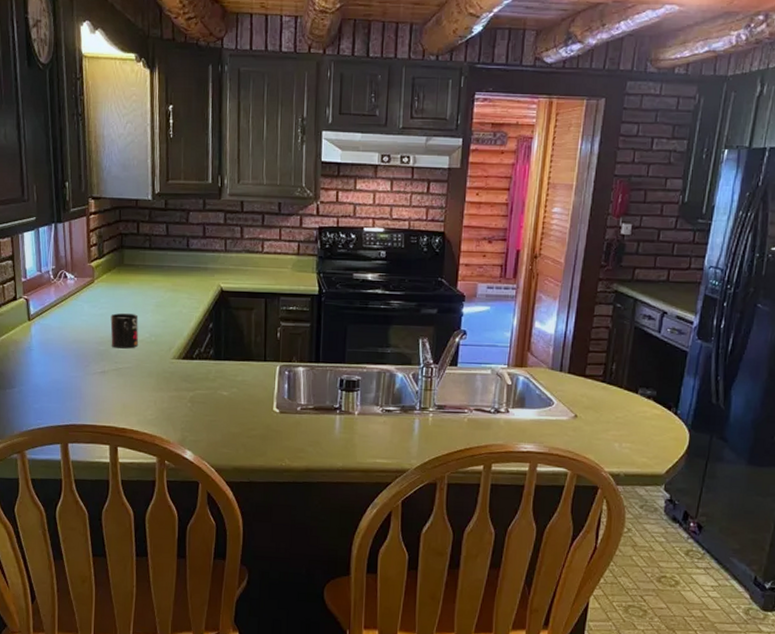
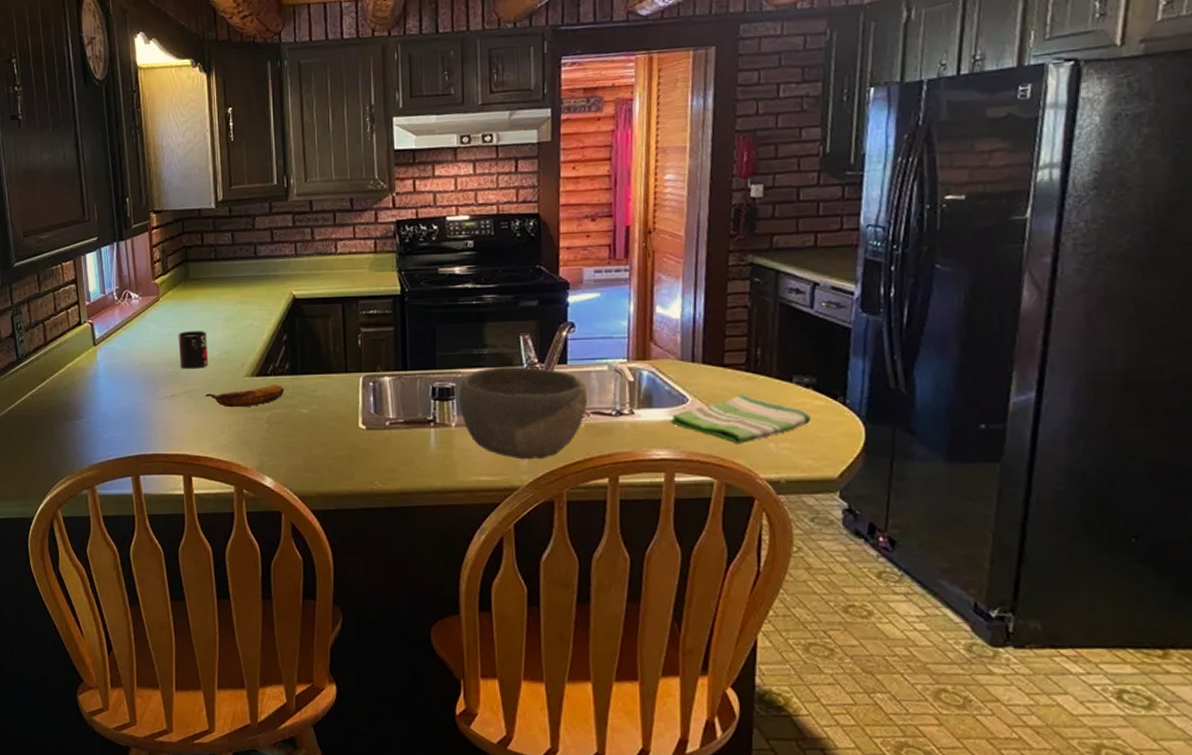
banana: none [133,368,207,387] -> present [204,385,284,408]
bowl: none [362,365,473,447] -> present [459,367,588,460]
dish towel: none [537,400,649,443] -> present [670,393,811,445]

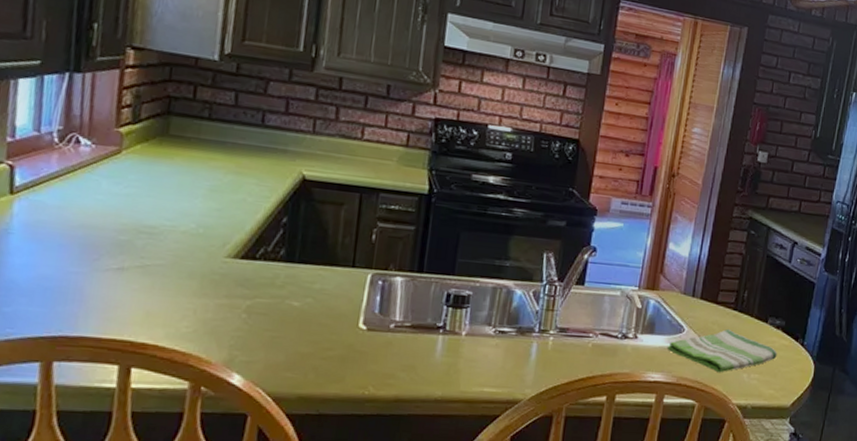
mug: present [178,331,209,369] -> none [137,194,182,241]
banana: present [204,385,284,408] -> none [166,270,274,293]
bowl: present [459,367,588,460] -> none [472,280,599,374]

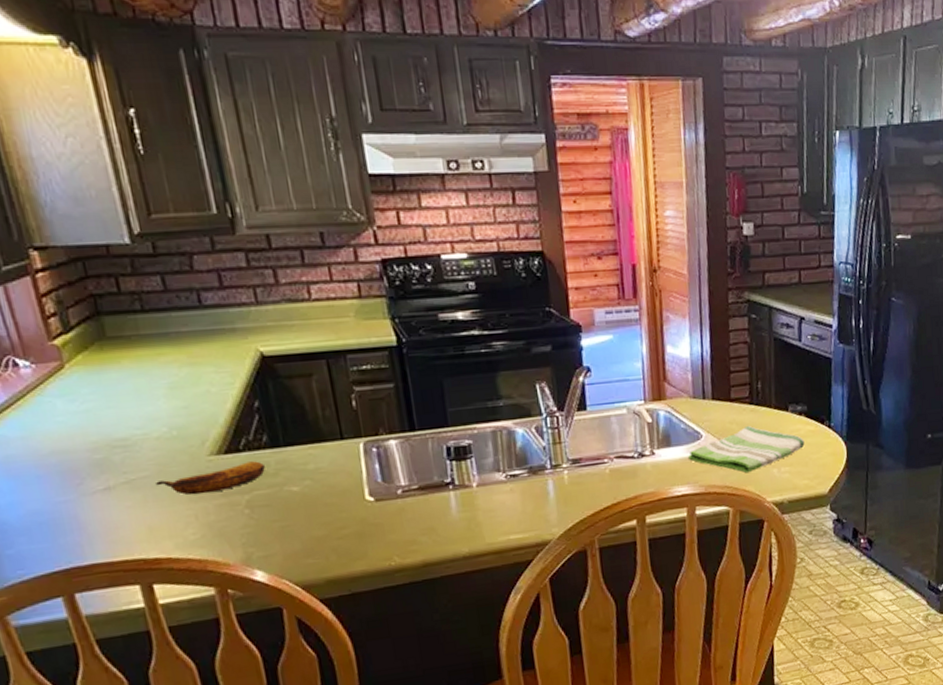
banana: none [166,270,274,293] -> present [154,461,265,496]

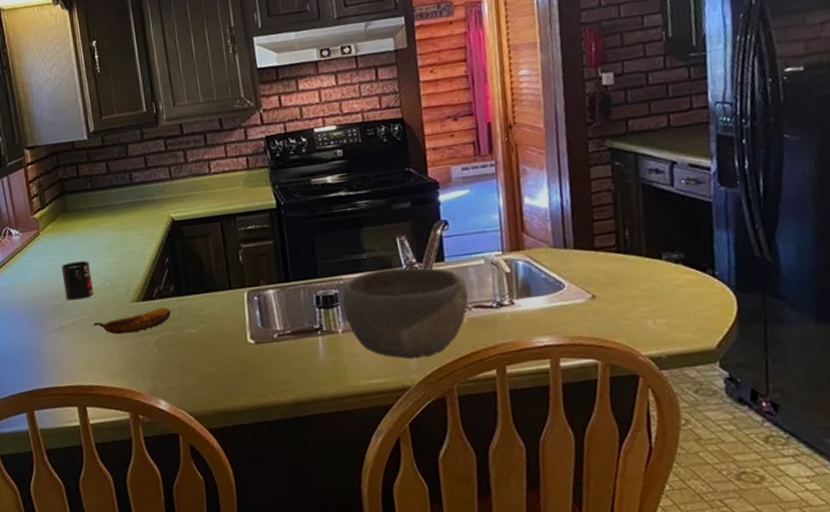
mug: none [102,403,155,454] -> present [61,261,94,300]
bowl: none [476,415,611,513] -> present [342,267,469,360]
dish towel: present [687,425,805,473] -> none [549,274,684,325]

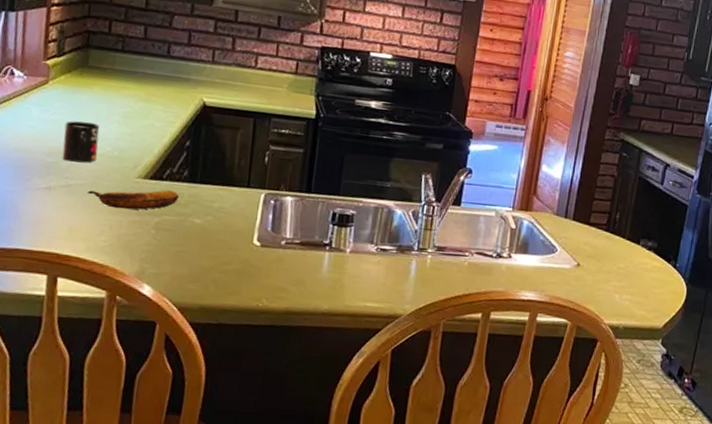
bowl: present [342,267,469,360] -> none [356,200,475,291]

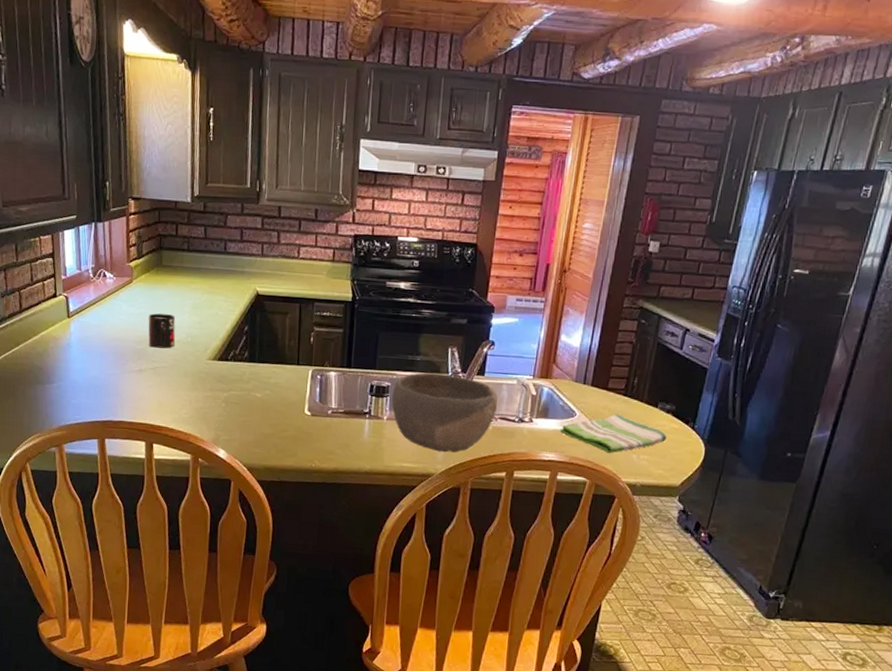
banana: present [87,190,179,210] -> none [169,369,242,387]
bowl: none [356,200,475,291] -> present [391,372,498,453]
dish towel: none [540,249,649,293] -> present [559,413,667,454]

